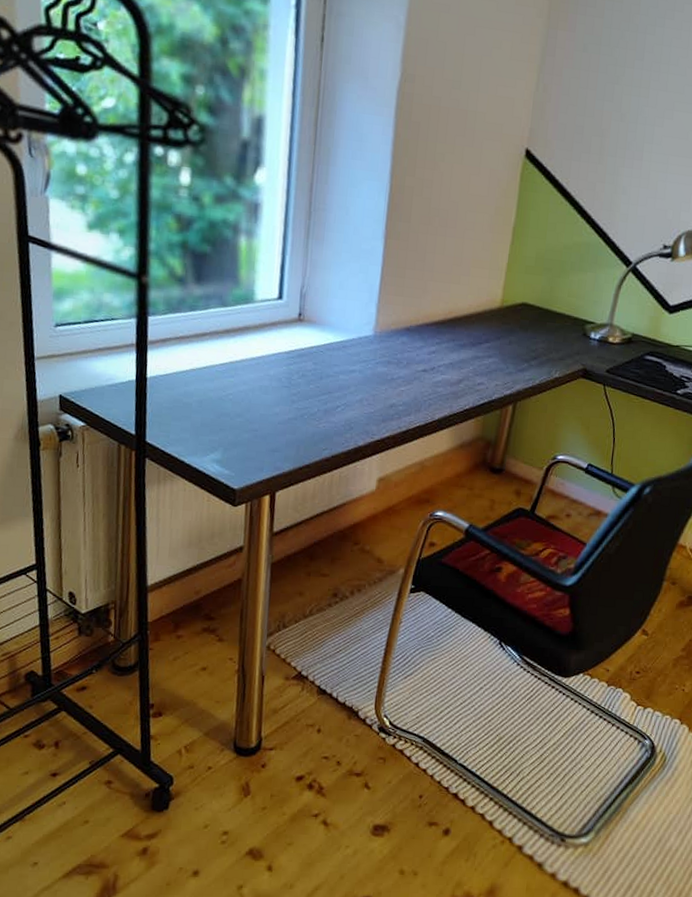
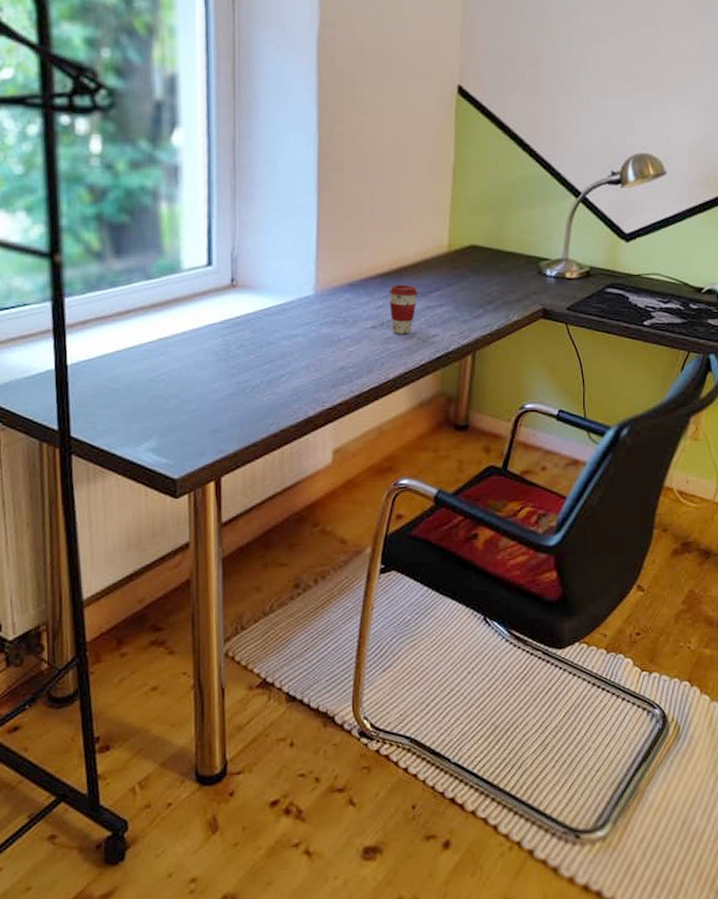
coffee cup: none [441,333,469,380] -> present [389,285,418,334]

